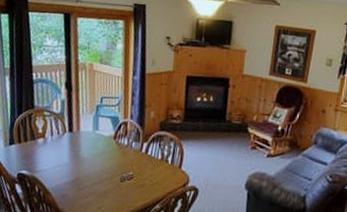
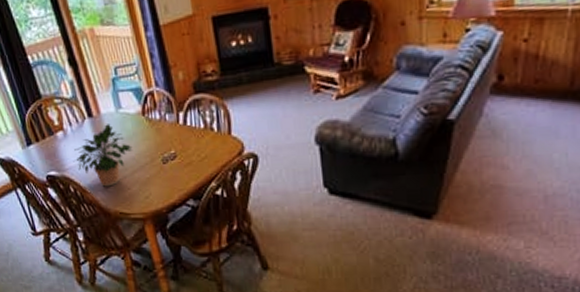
potted plant: none [45,140,99,193] -> present [73,124,133,187]

